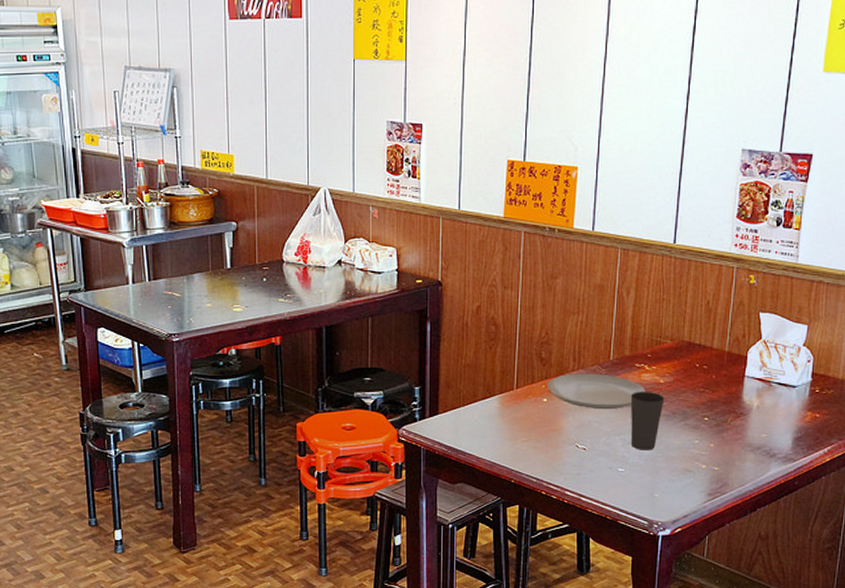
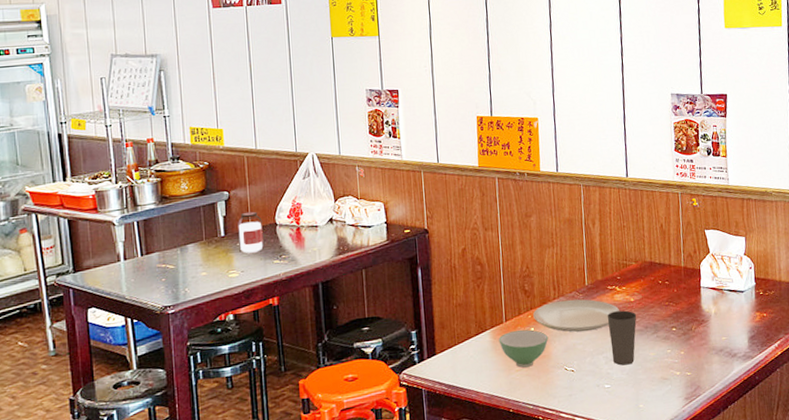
jar: none [244,245,269,288] -> present [238,211,263,253]
bowl: none [507,400,562,439] -> present [498,329,549,368]

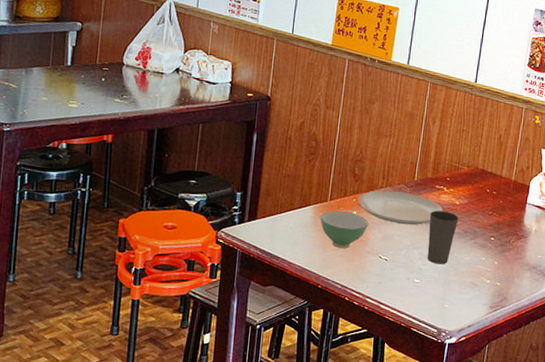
jar: present [238,211,263,253] -> none [84,46,110,88]

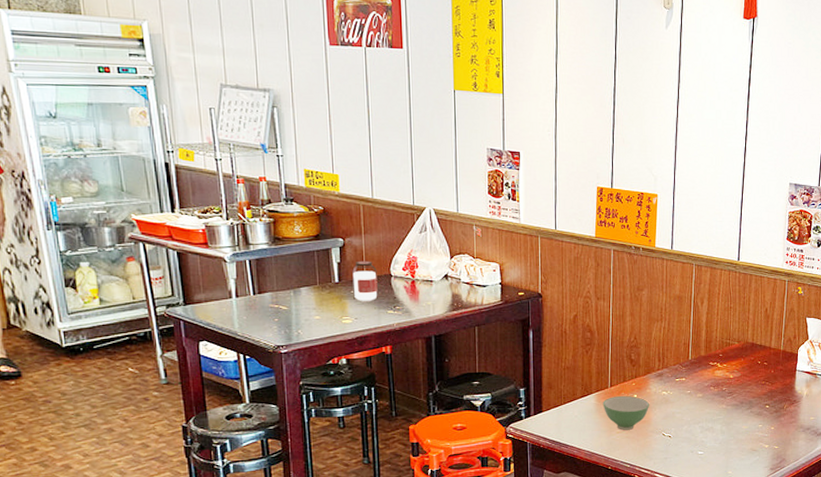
jar: none [84,46,110,88] -> present [352,261,378,301]
plate: present [357,190,444,225] -> none [636,371,719,402]
cup: present [427,210,459,264] -> none [706,386,734,435]

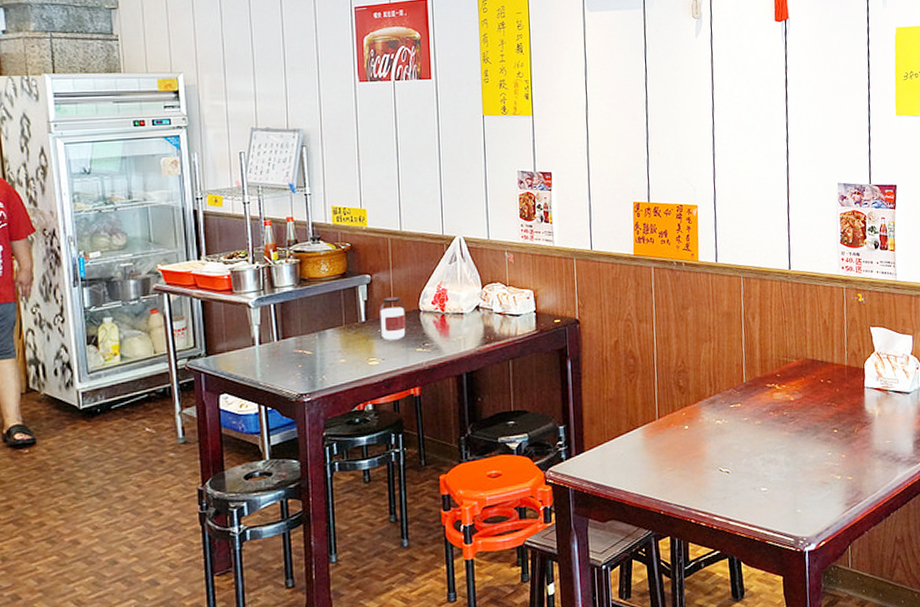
bowl: present [602,396,650,430] -> none [650,427,704,468]

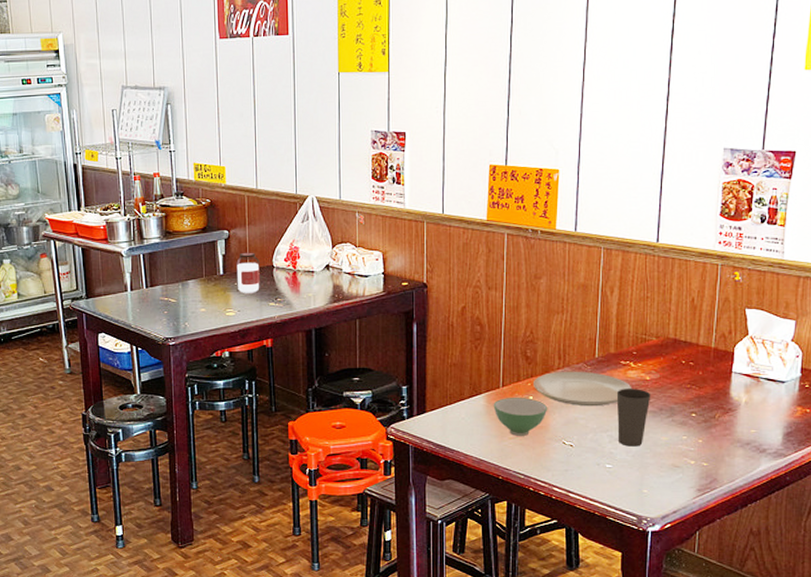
bowl: none [650,427,704,468] -> present [493,398,548,436]
plate: none [687,397,779,432] -> present [532,371,632,405]
cup: none [765,410,797,468] -> present [616,389,651,447]

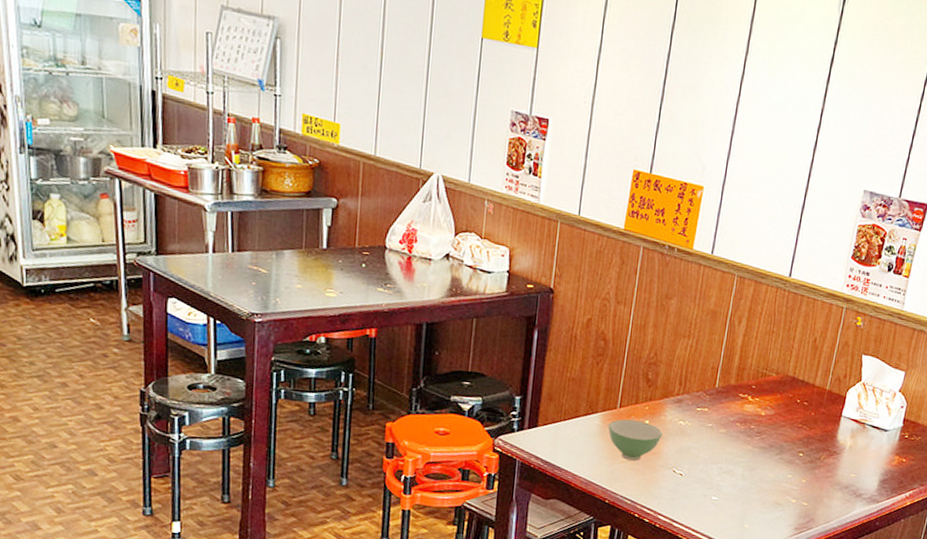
jar: present [236,252,260,293] -> none [342,226,371,275]
plate: present [532,371,632,405] -> none [650,397,747,437]
cup: present [616,389,651,447] -> none [726,422,764,481]

